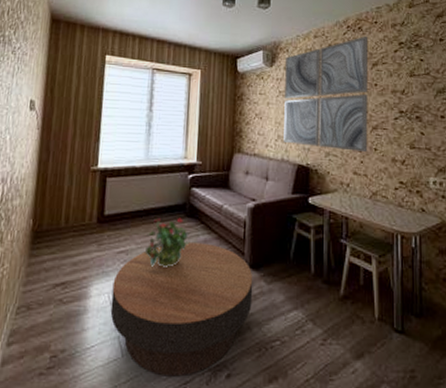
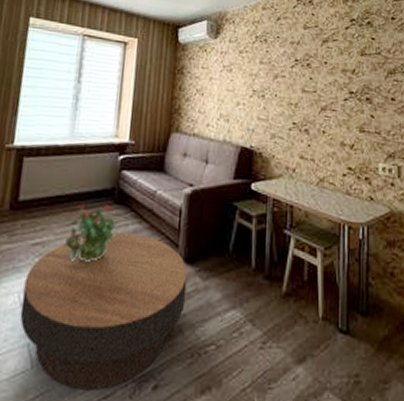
wall art: present [284,36,369,152] -> none [226,10,319,134]

